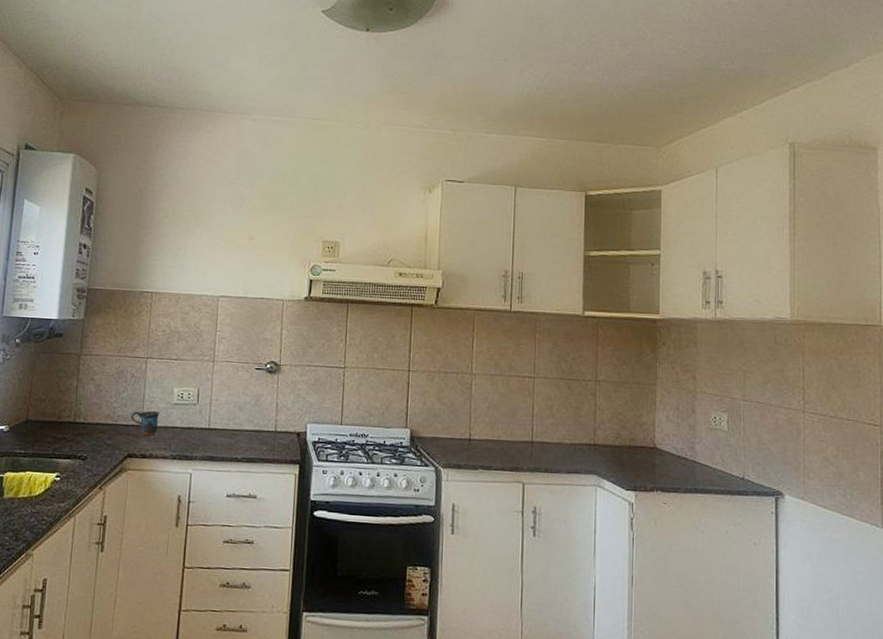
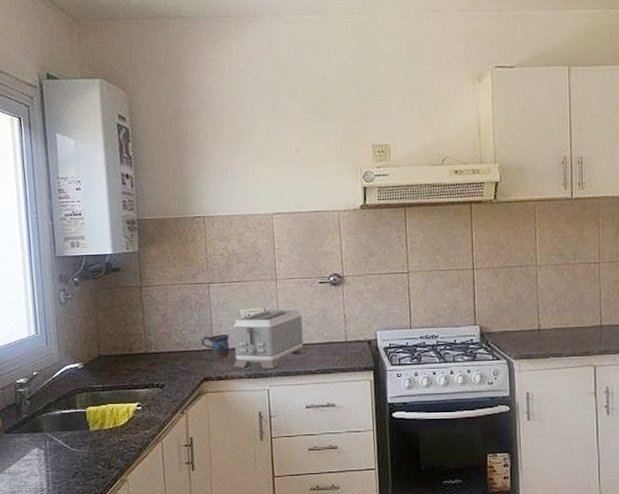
toaster: none [159,391,234,452] -> present [233,309,306,369]

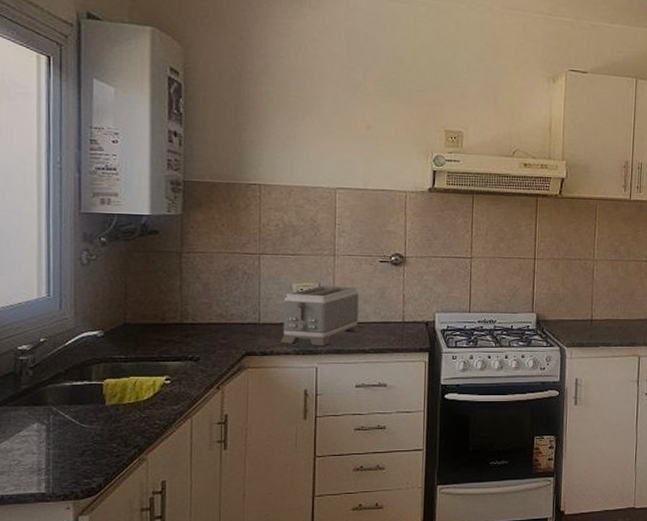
mug: present [201,333,230,358] -> none [246,307,279,332]

